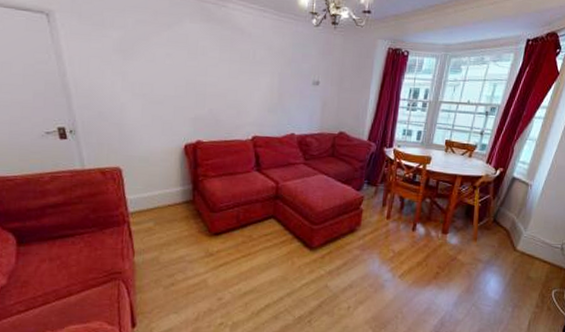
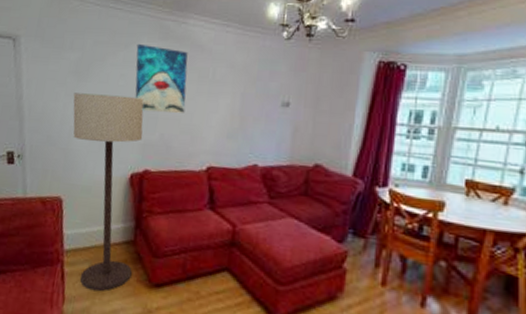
floor lamp: none [120,70,193,244] -> present [73,93,144,292]
wall art: none [179,24,230,90] -> present [134,43,188,113]

